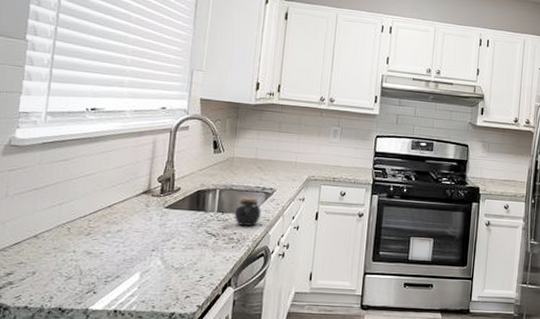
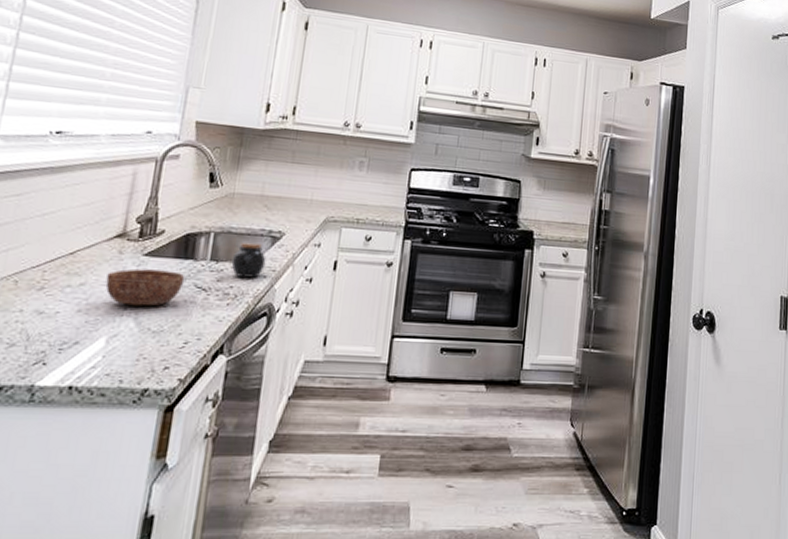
bowl: none [137,218,198,249] -> present [105,269,185,307]

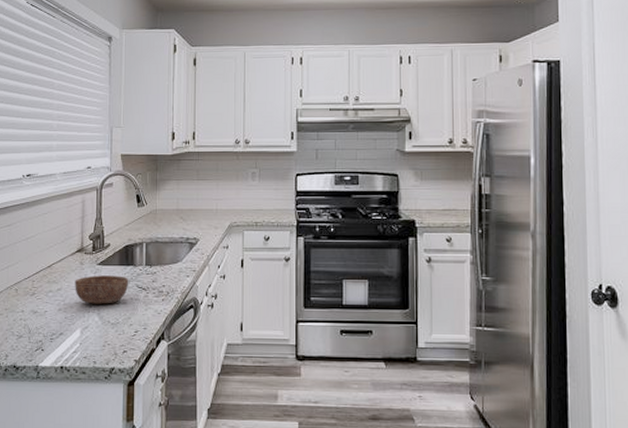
jar: present [231,242,266,278] -> none [161,248,187,278]

